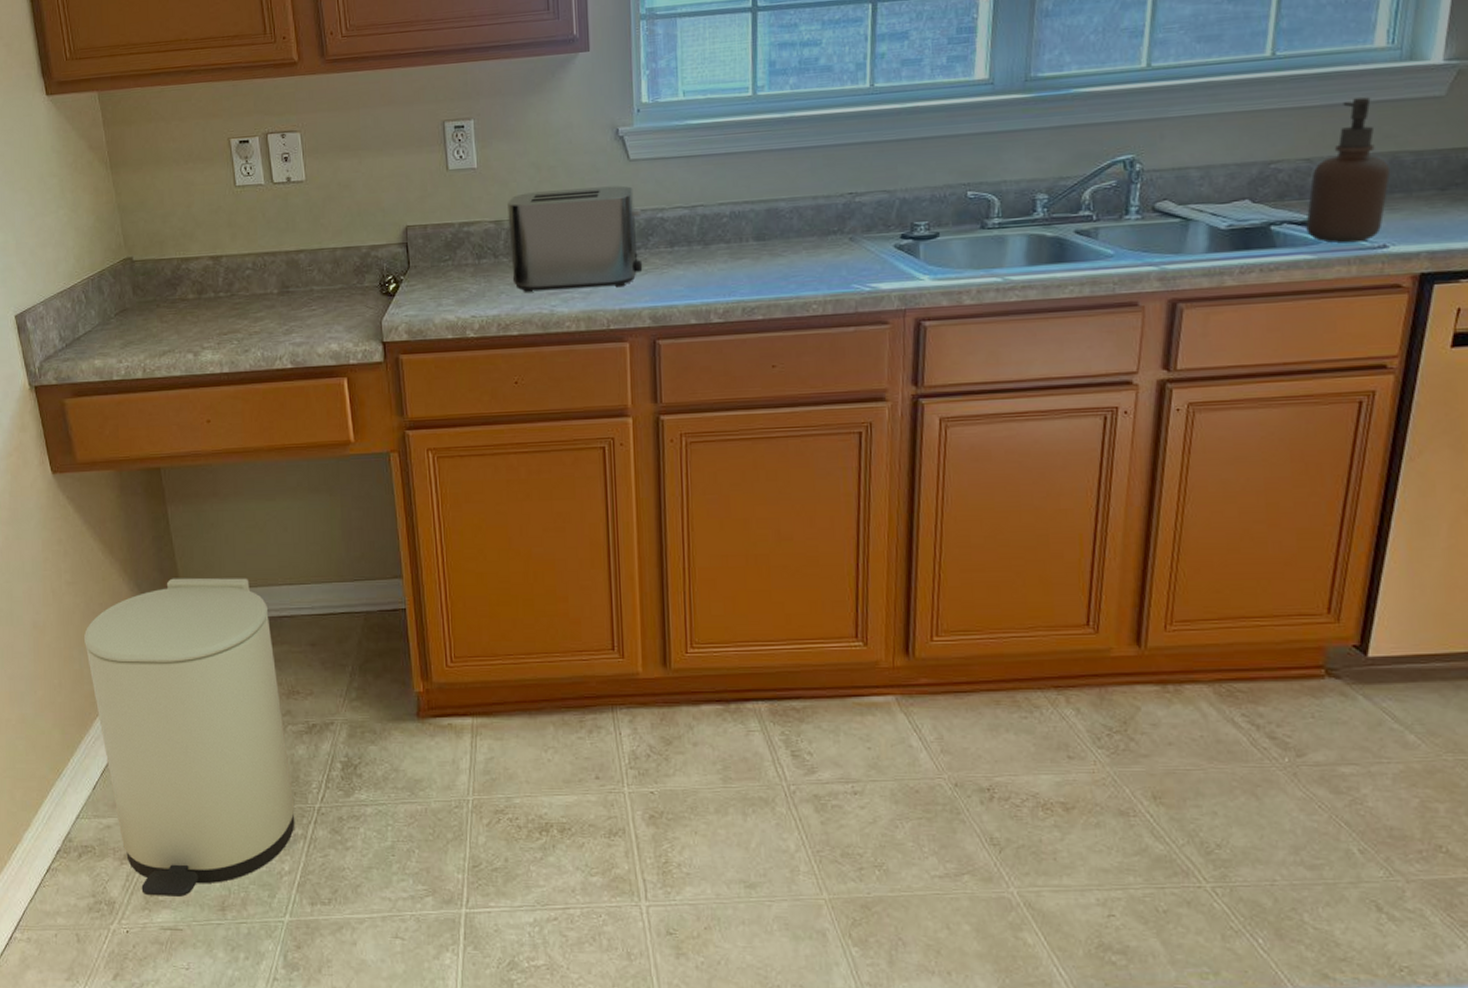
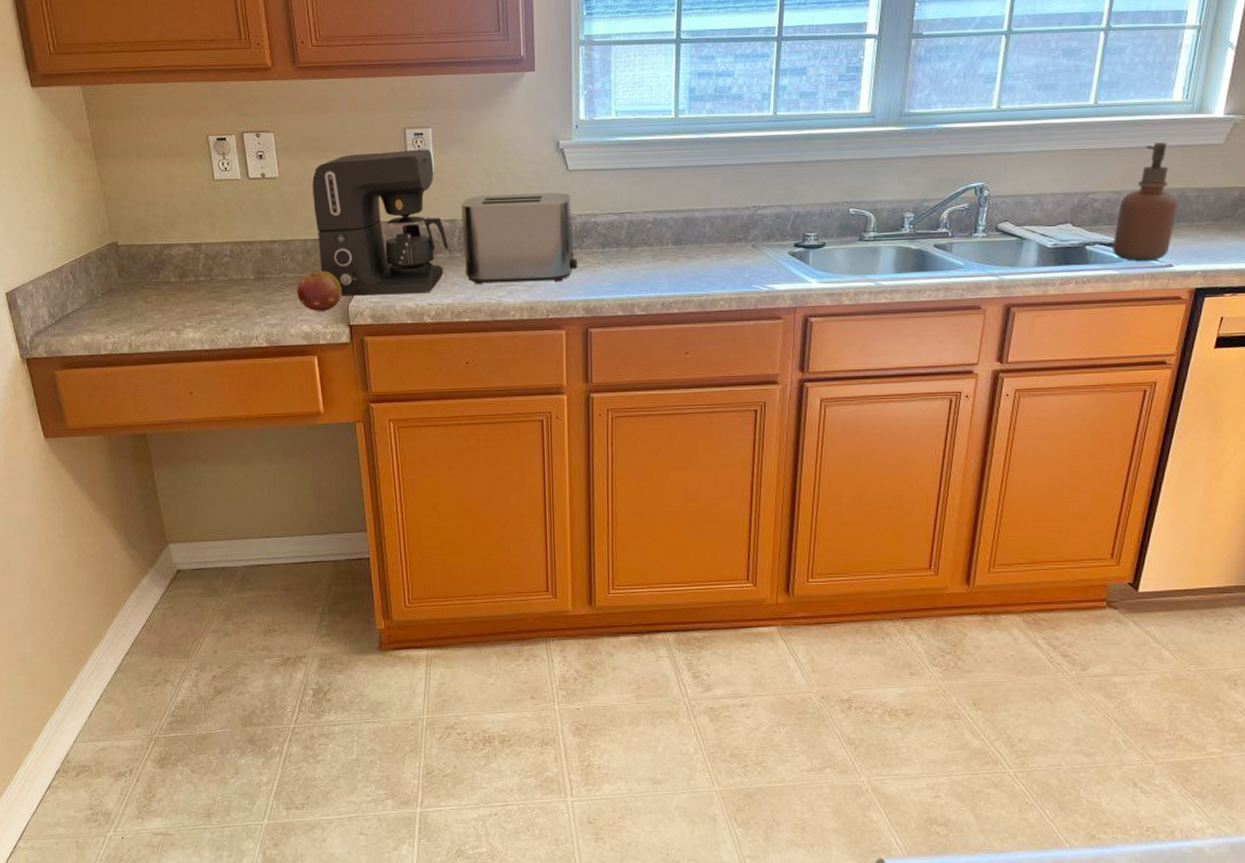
pedal bin: present [83,577,295,897] -> none [77,531,272,807]
fruit: none [324,282,375,327] -> present [297,271,342,311]
coffee maker: none [342,143,494,310] -> present [312,149,449,296]

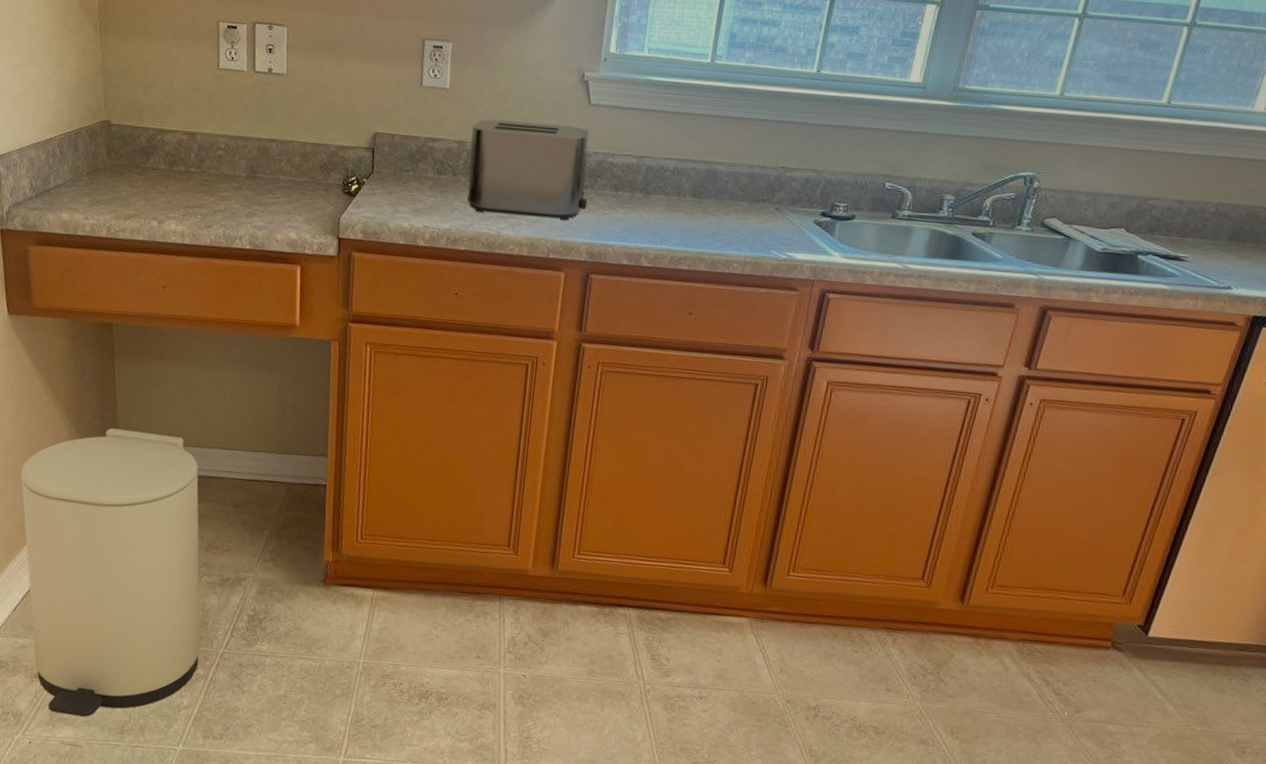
pedal bin: none [77,531,272,807] -> present [20,427,201,717]
fruit: present [297,271,342,311] -> none [288,177,336,220]
coffee maker: present [312,149,449,296] -> none [316,59,454,214]
soap dispenser: present [1113,142,1179,262] -> none [1167,153,1247,281]

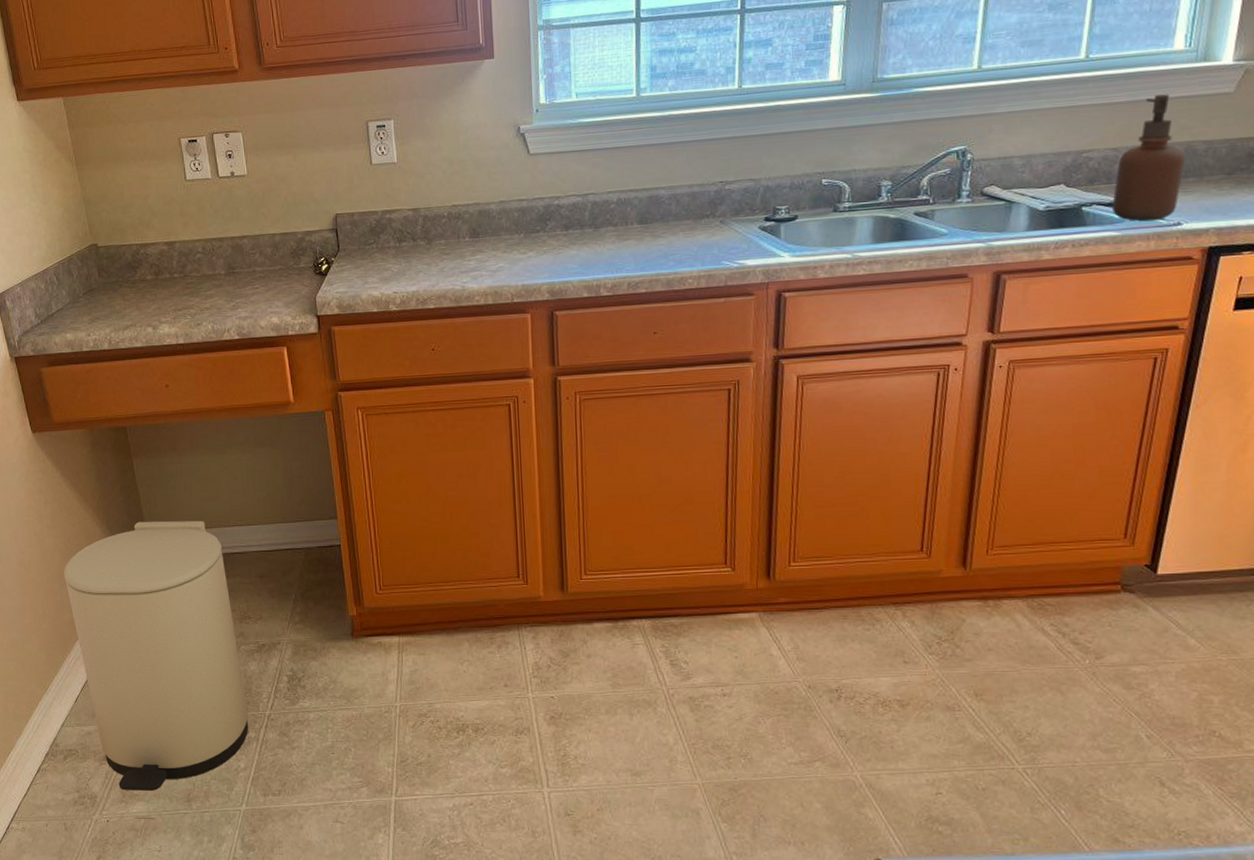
toaster: present [466,119,594,220] -> none [423,177,542,271]
soap dispenser: none [1167,153,1247,281] -> present [1112,94,1186,221]

